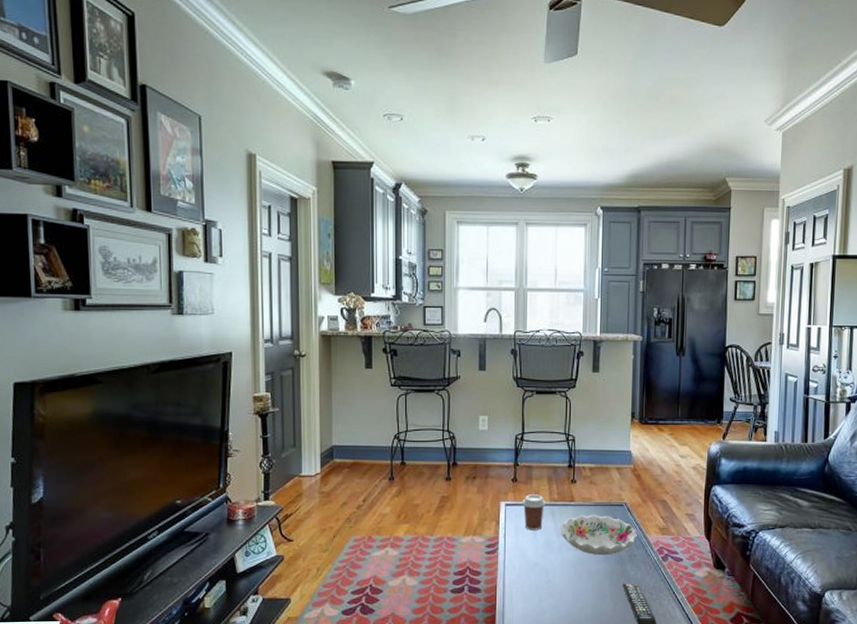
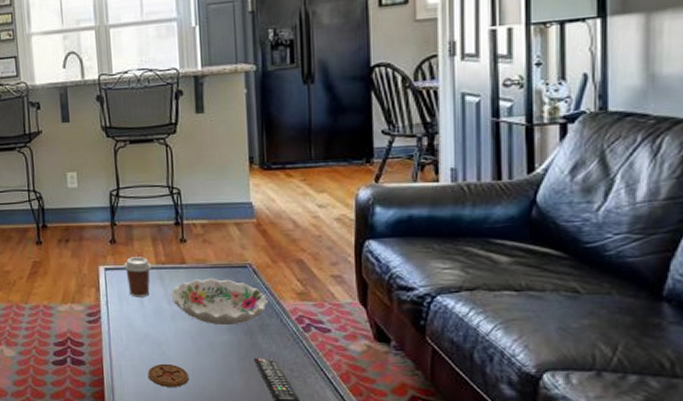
coaster: none [534,590,570,611] -> present [147,363,189,387]

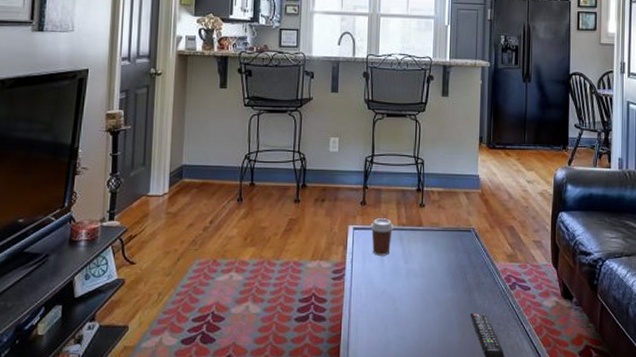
coaster: present [147,363,189,387] -> none [380,319,416,342]
decorative bowl: present [171,278,268,326] -> none [408,240,485,283]

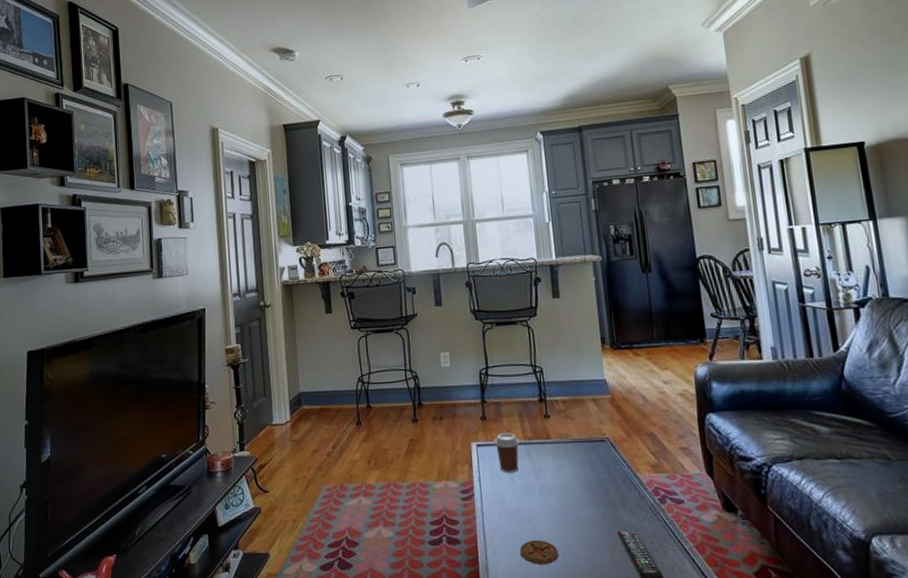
coaster: none [380,319,416,342] -> present [519,539,559,564]

